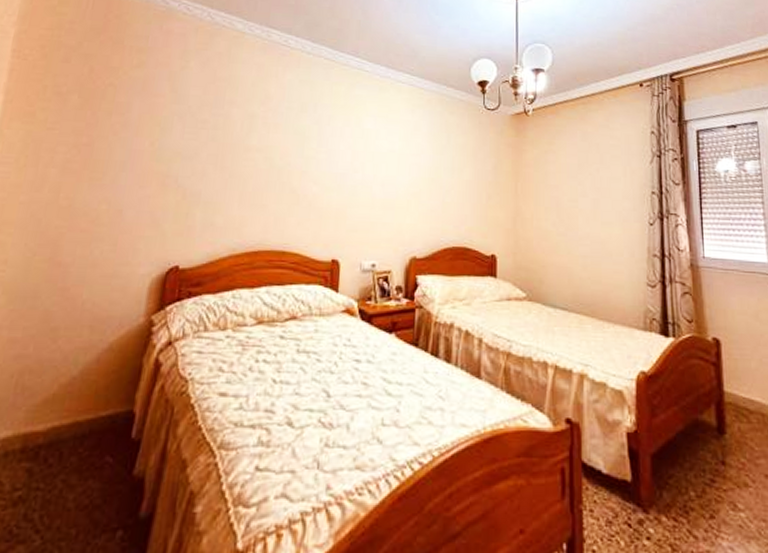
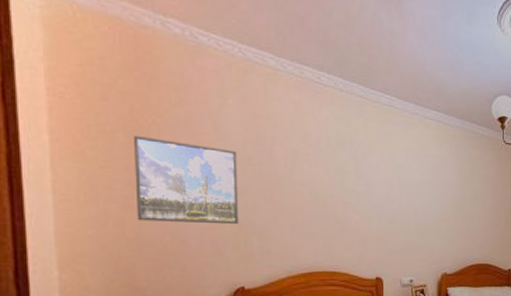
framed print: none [75,96,192,194] -> present [134,135,239,225]

